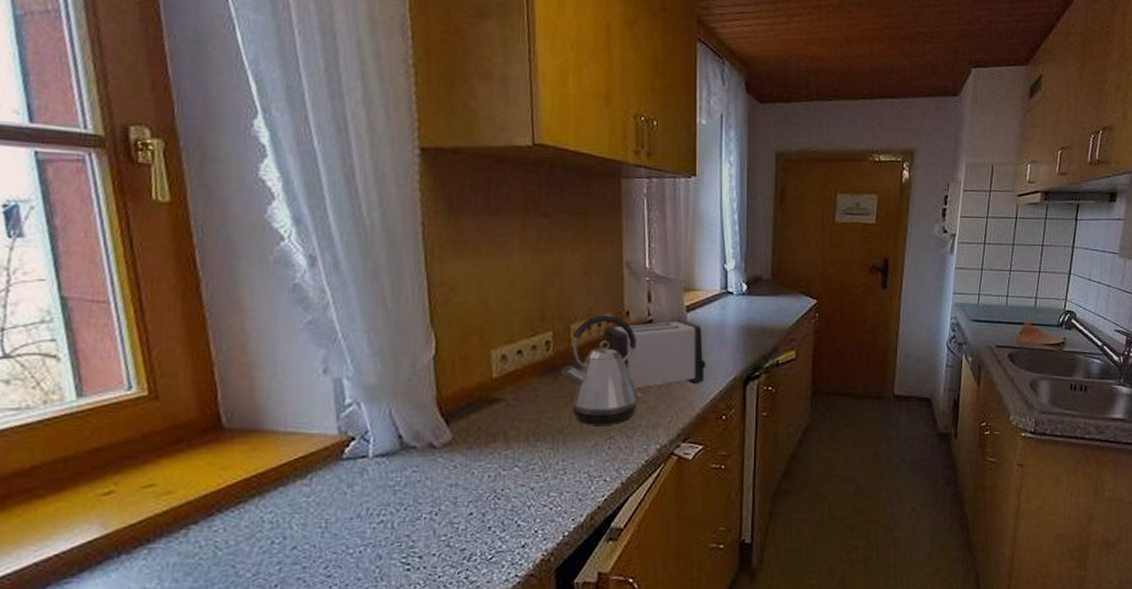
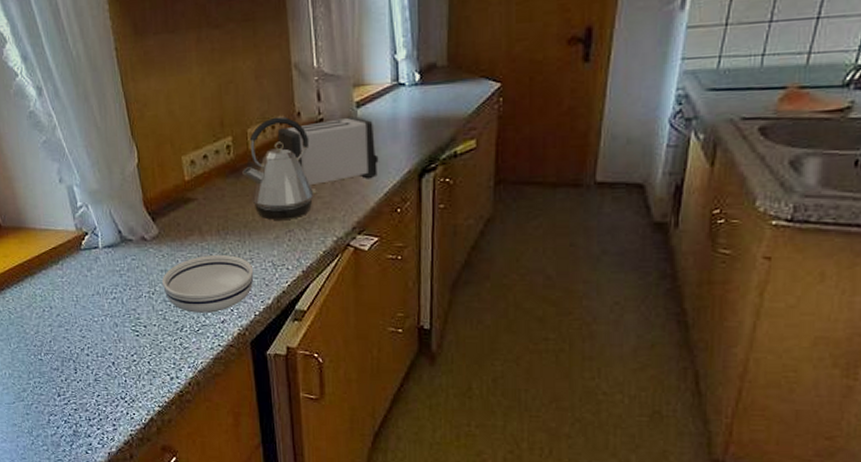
bowl: none [449,465,566,537] -> present [161,255,254,313]

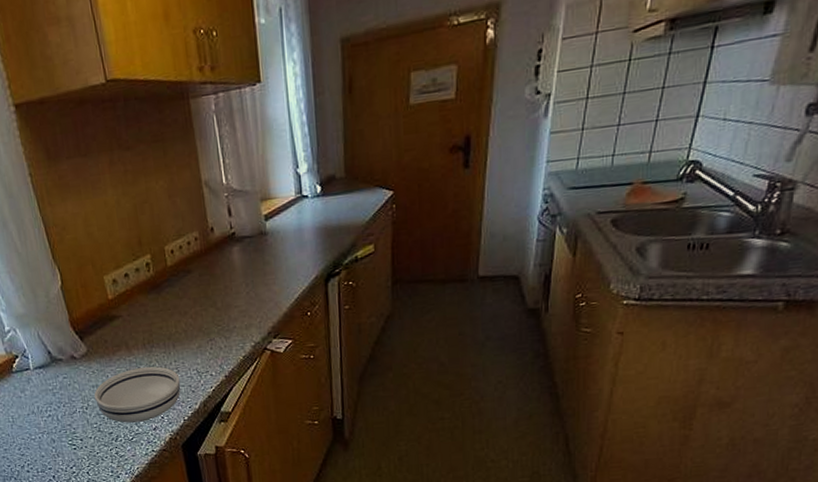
kettle: present [242,116,317,221] -> none [163,232,234,331]
toaster: present [277,116,379,186] -> none [193,229,288,297]

